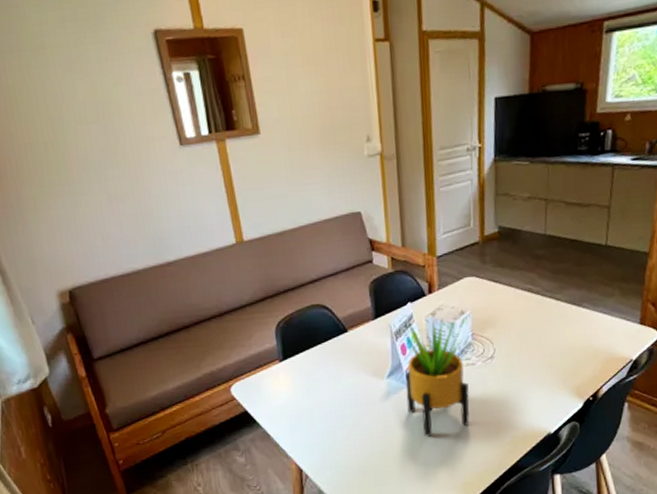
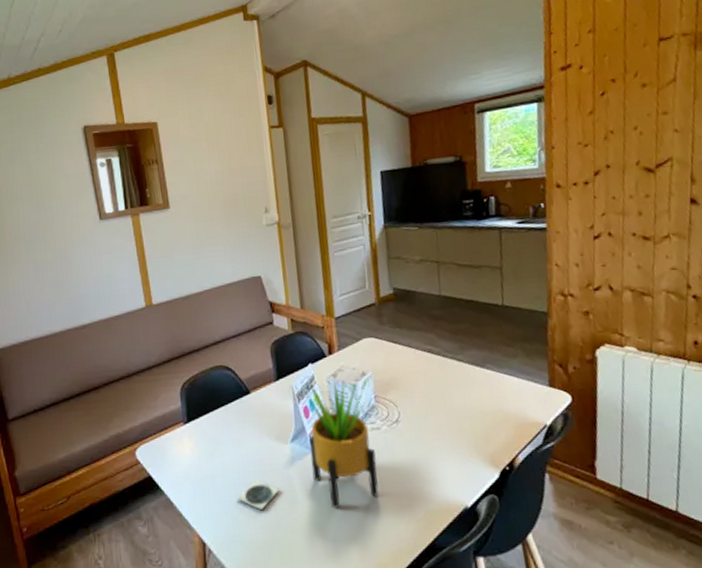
coaster: none [332,412,374,440] -> present [236,480,279,511]

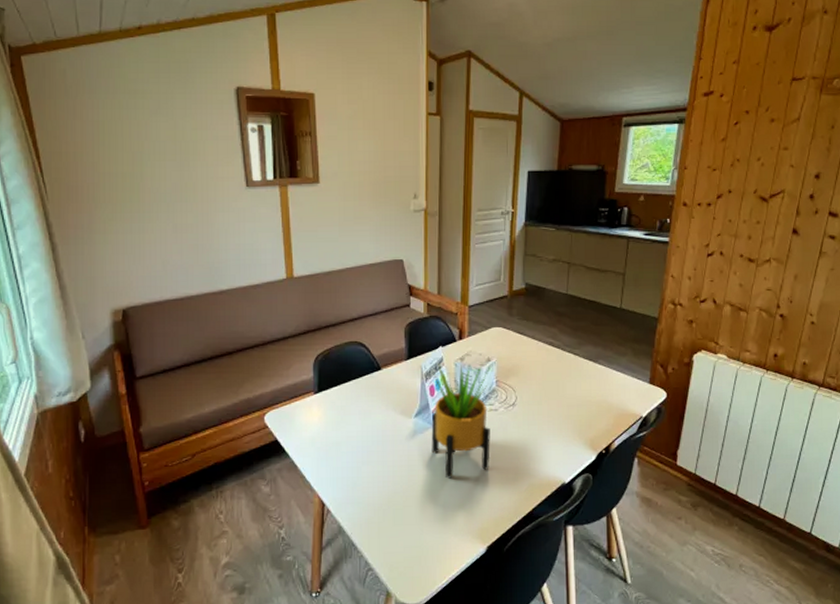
coaster: present [236,480,279,511] -> none [358,449,399,477]

